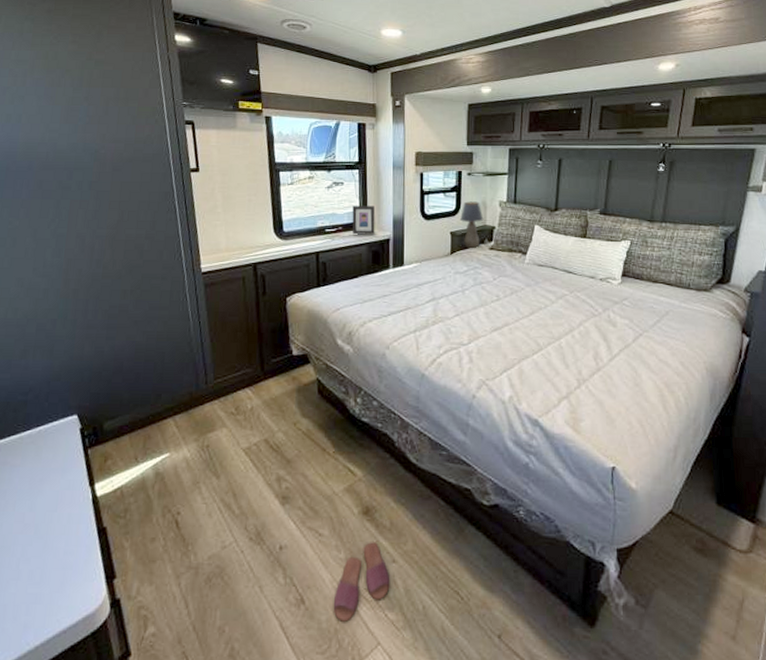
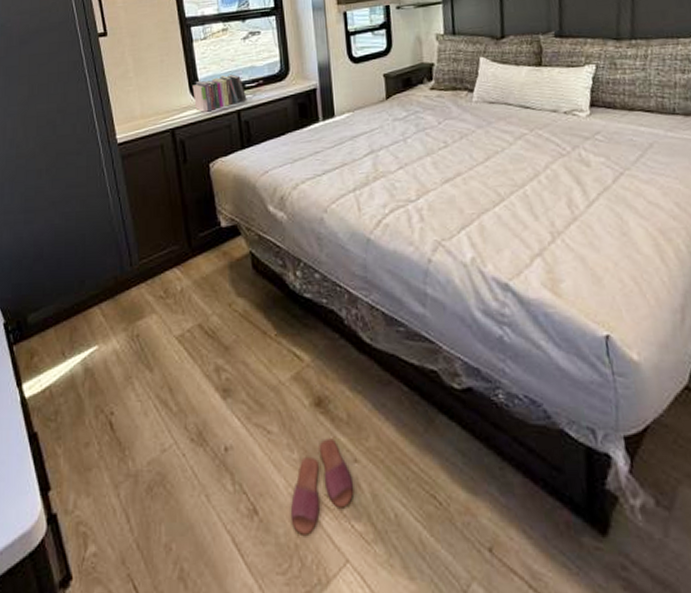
books: none [276,218,326,251] -> present [192,74,247,112]
picture frame: present [352,205,375,235] -> none [272,53,299,88]
table lamp: present [459,201,484,248] -> none [392,37,420,90]

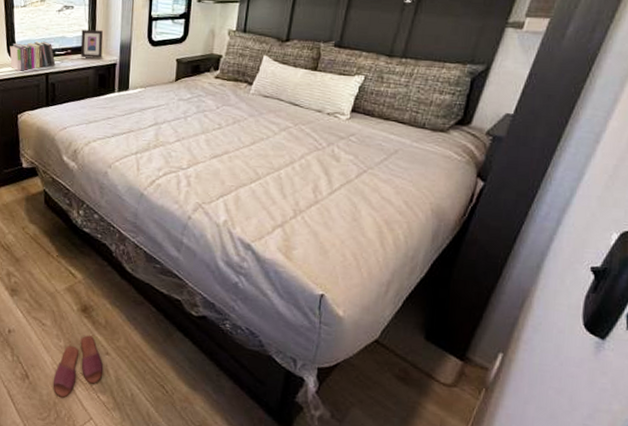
picture frame: none [272,53,299,88] -> present [80,29,104,59]

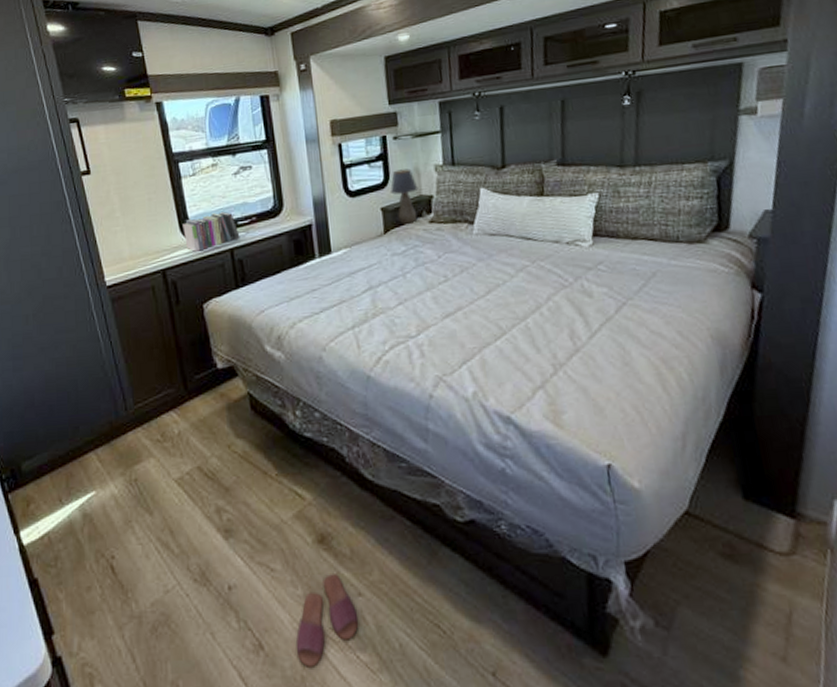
picture frame: present [80,29,104,59] -> none [265,188,294,224]
table lamp: none [186,29,211,76] -> present [390,168,419,224]

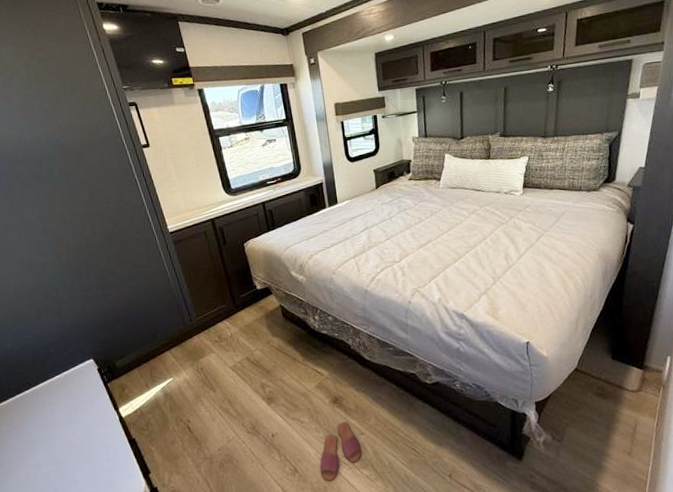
books: present [182,211,240,252] -> none [225,174,270,205]
table lamp: present [390,168,419,224] -> none [380,140,401,182]

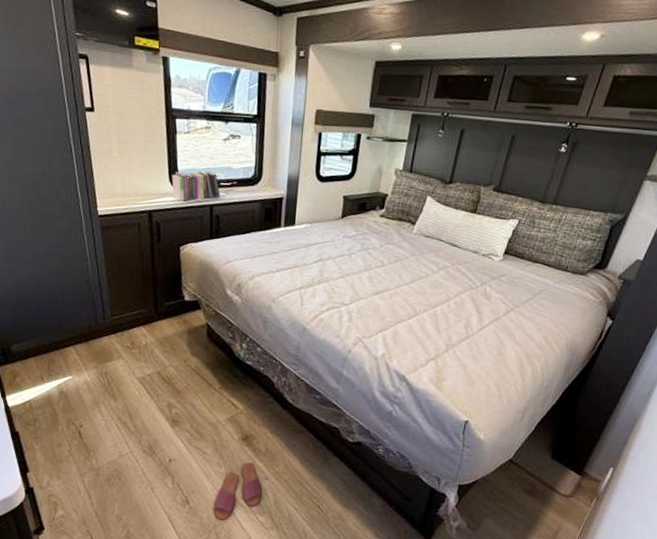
books: none [225,174,270,205] -> present [171,170,221,202]

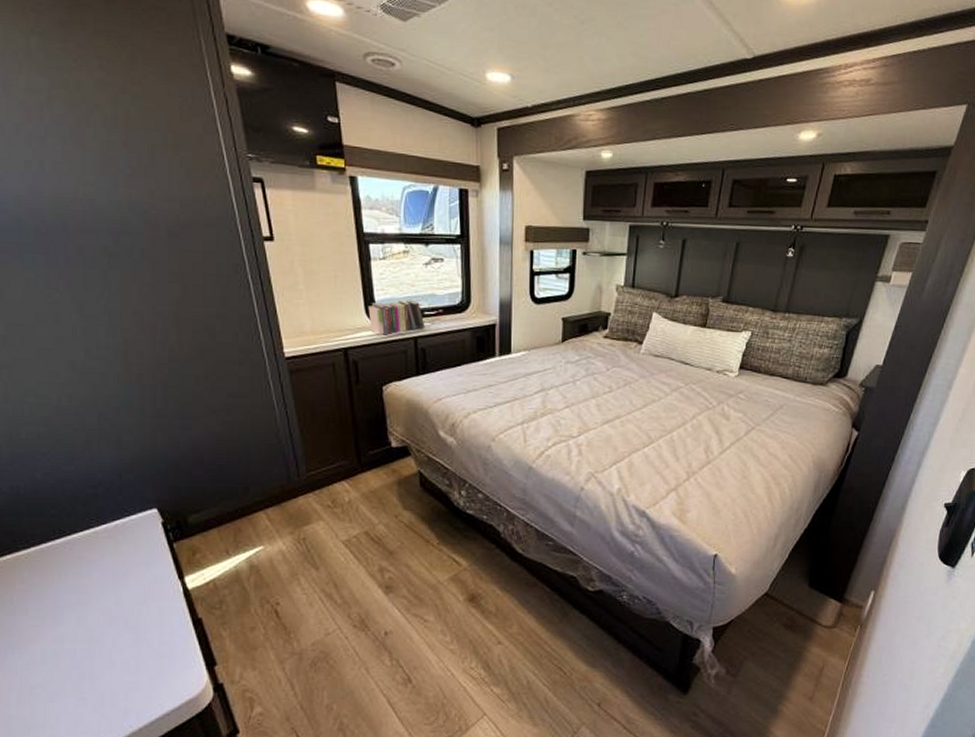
slippers: present [213,462,263,520] -> none [440,626,496,697]

